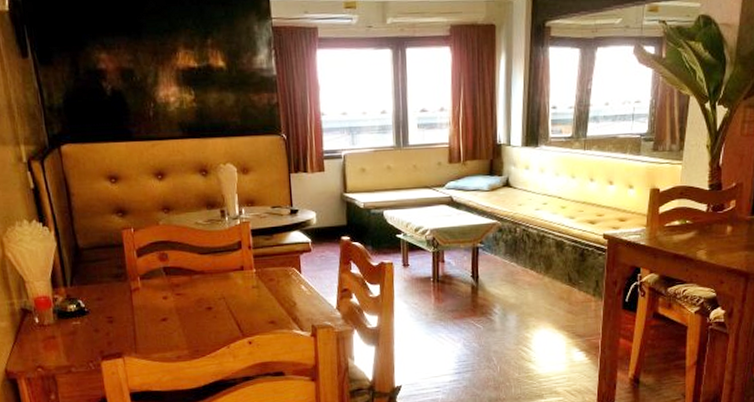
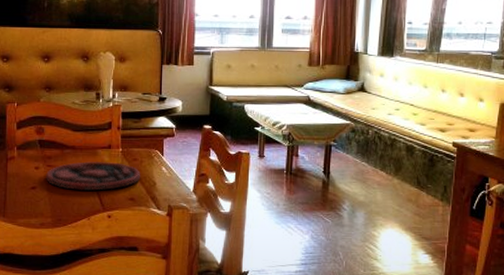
plate: none [176,285,279,318] -> present [46,161,140,191]

